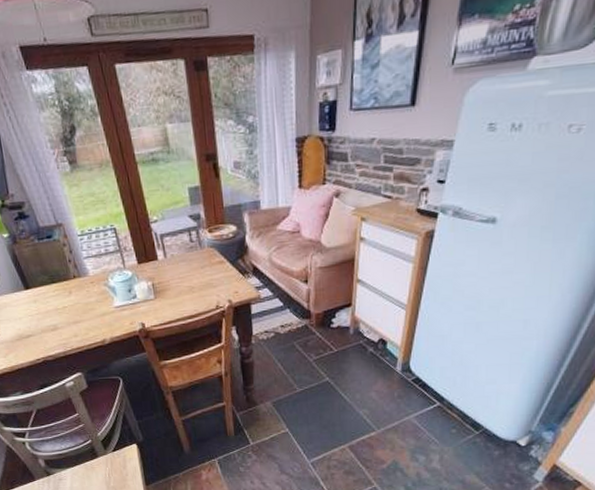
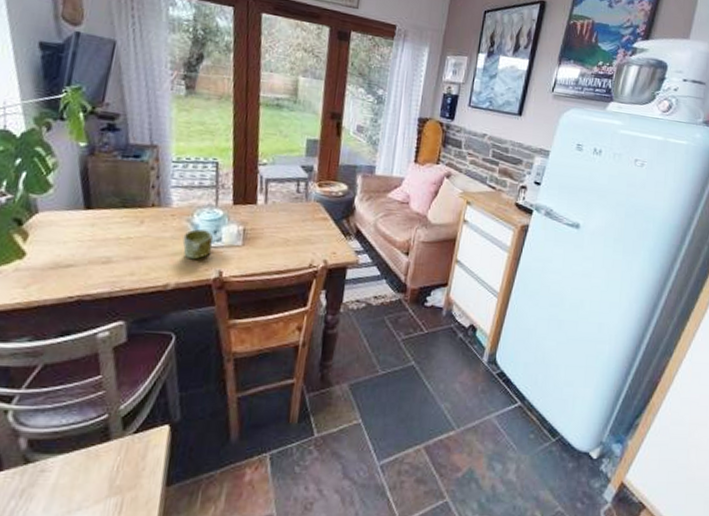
mug: none [105,290,131,317] -> present [182,229,214,260]

